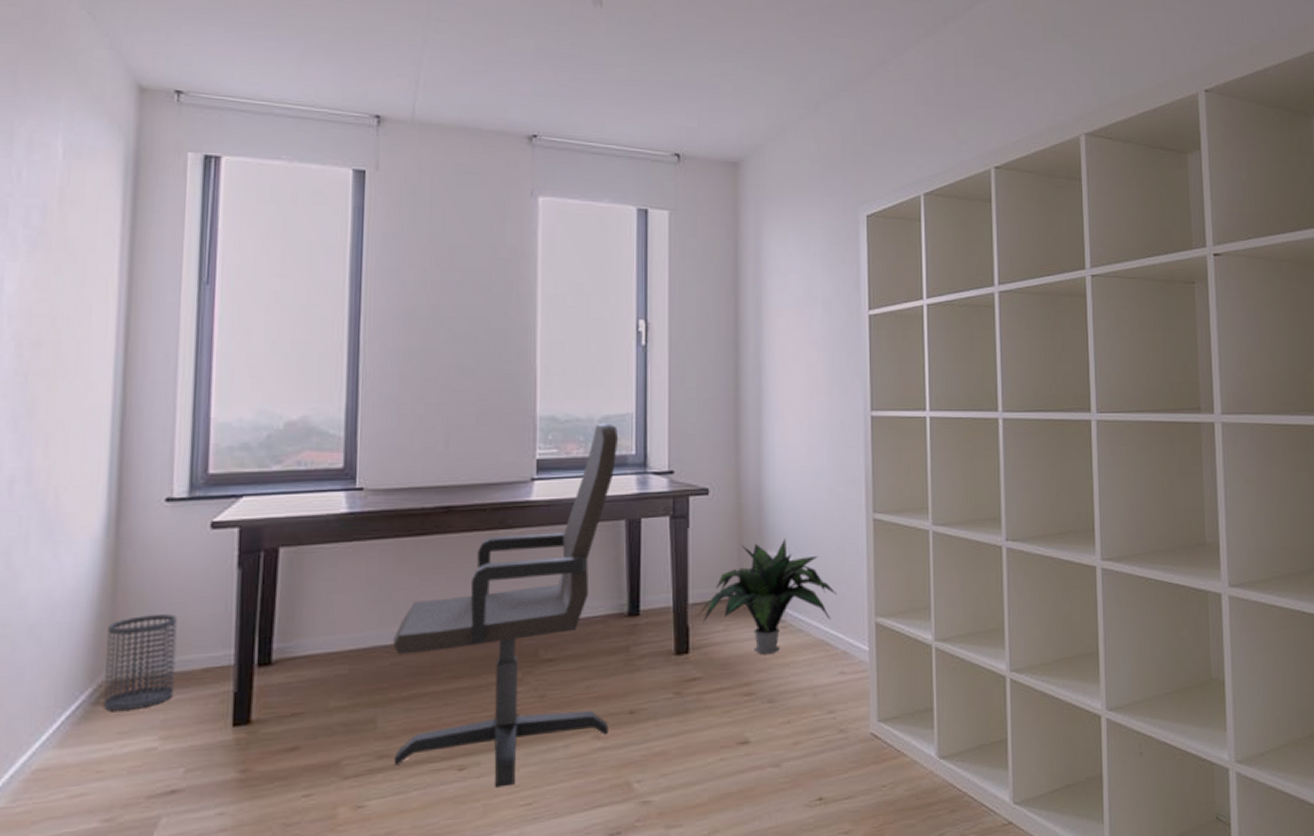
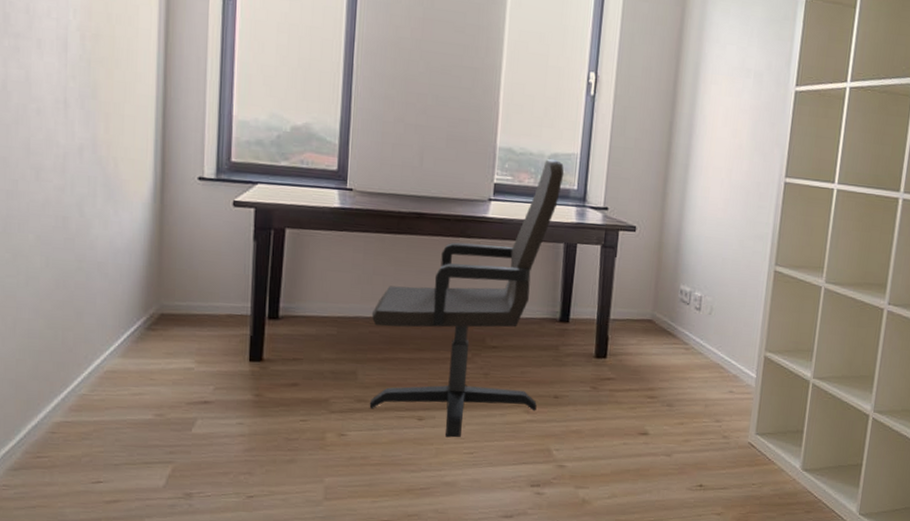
wastebasket: present [104,614,178,711] -> none [154,267,208,338]
potted plant: present [698,539,836,655] -> none [616,277,735,369]

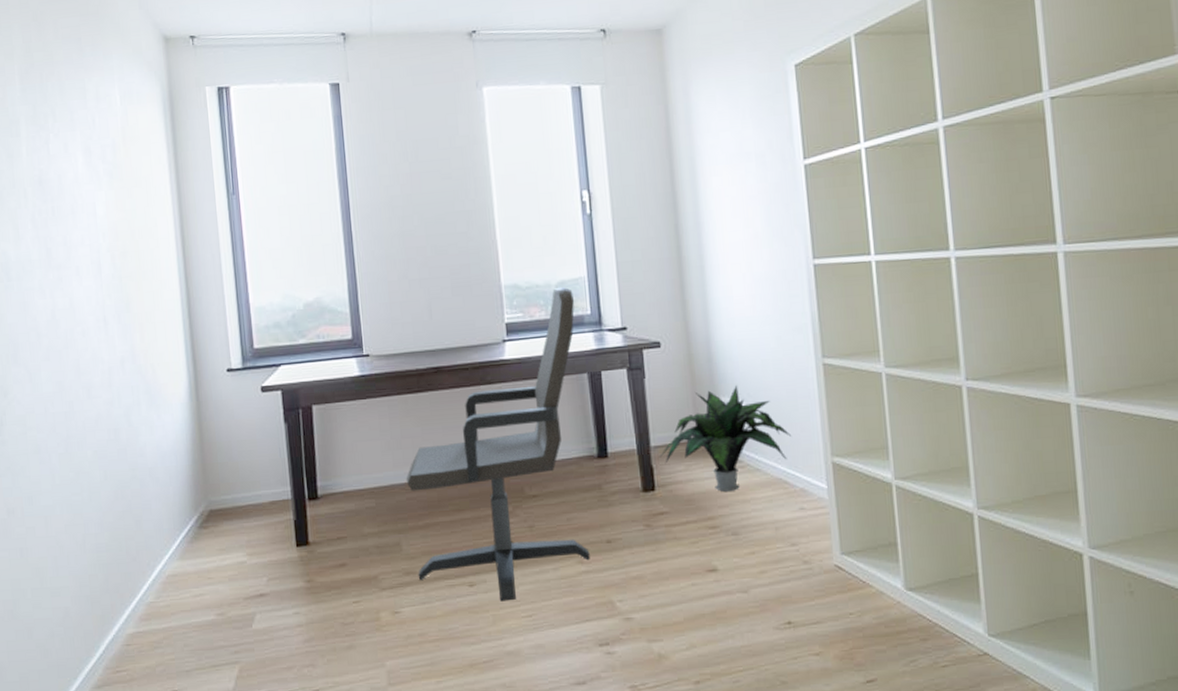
potted plant: none [616,277,735,369] -> present [660,385,791,493]

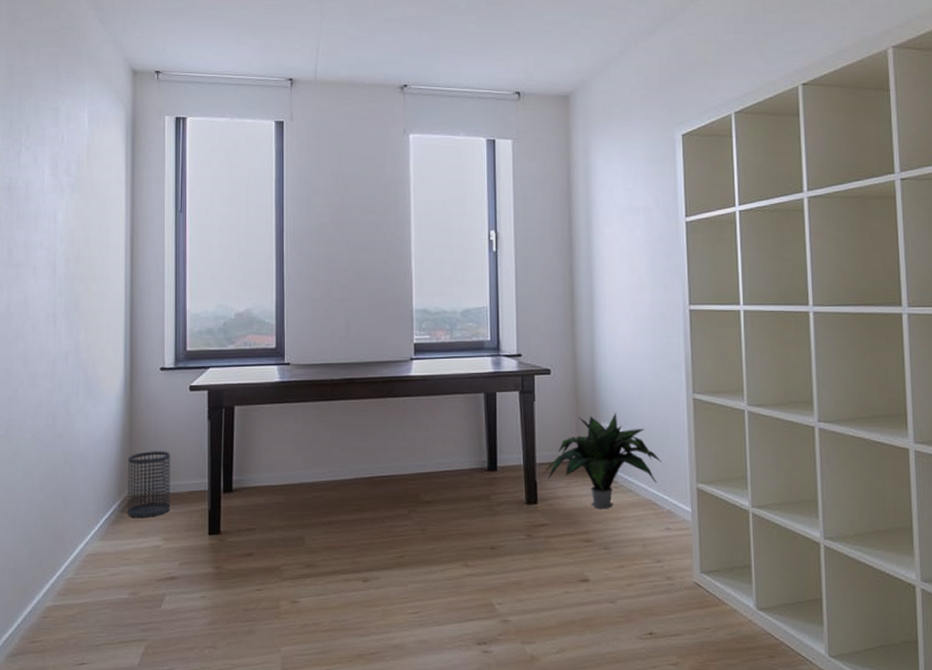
wastebasket: none [201,459,252,533] -> present [128,451,171,517]
office chair: present [406,286,590,602] -> none [313,314,477,598]

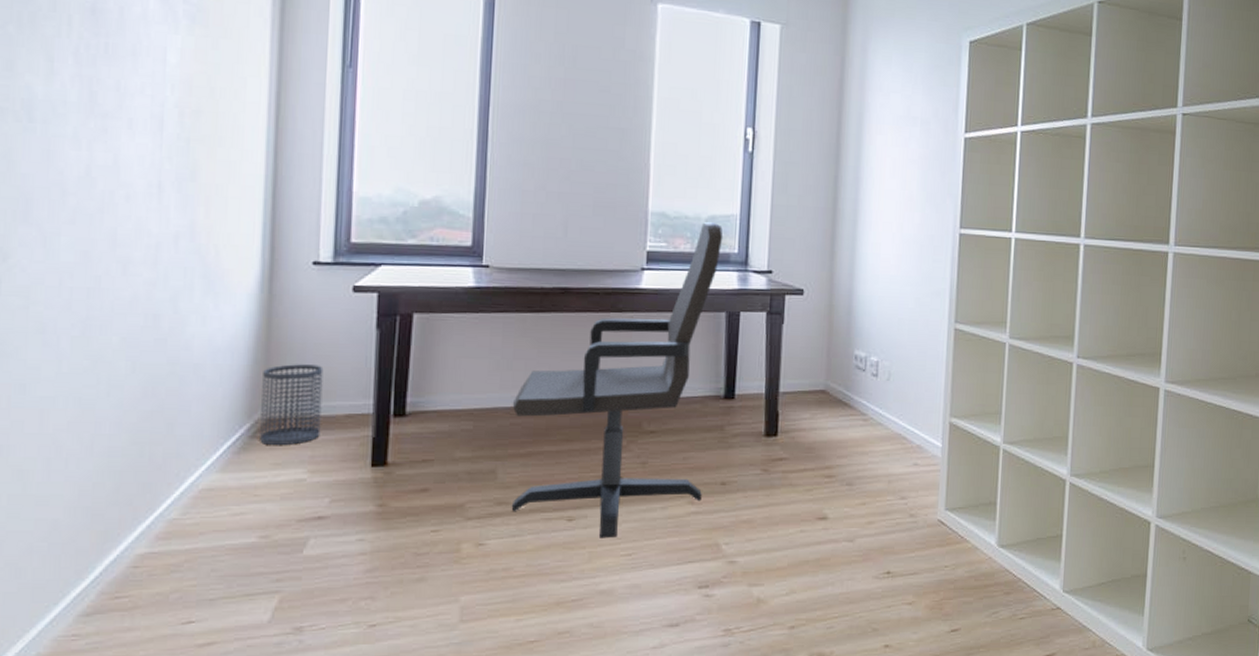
office chair: none [313,314,477,598] -> present [511,221,724,539]
potted plant: present [544,413,661,510] -> none [787,341,916,444]

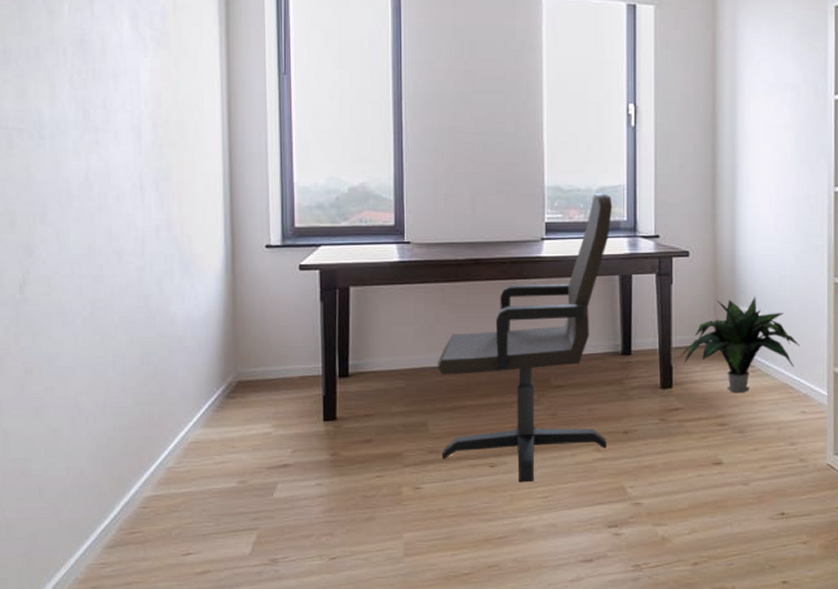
wastebasket: present [260,364,324,445] -> none [232,334,281,403]
potted plant: none [787,341,916,444] -> present [680,297,800,394]

